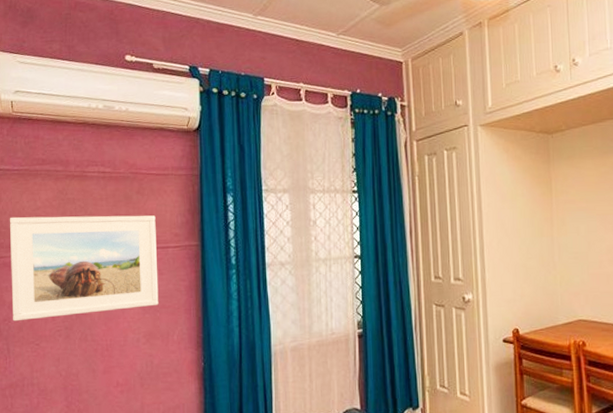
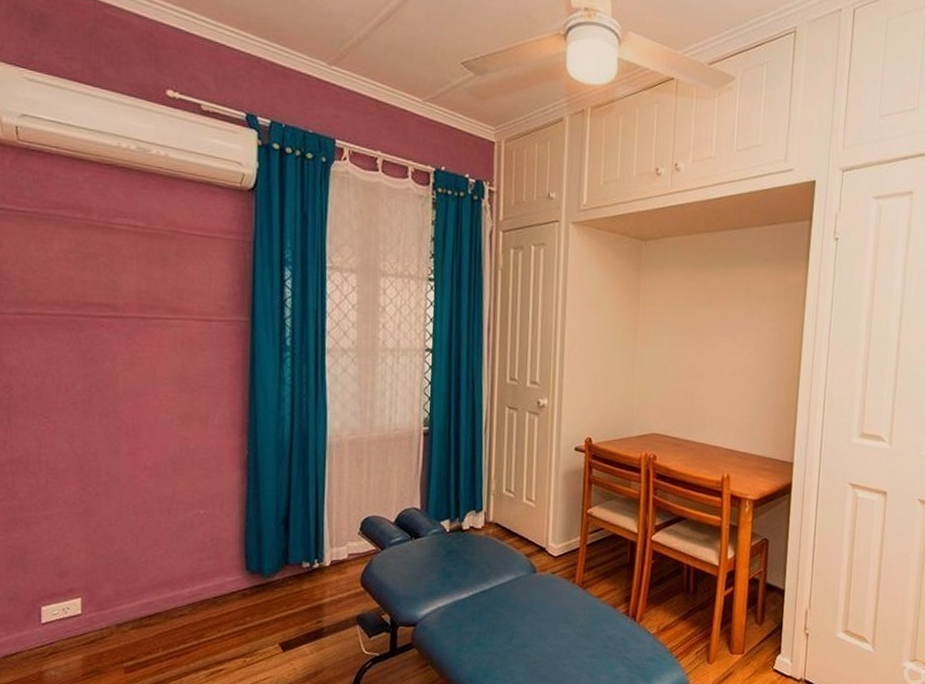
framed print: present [9,215,159,321] -> none [11,267,198,389]

